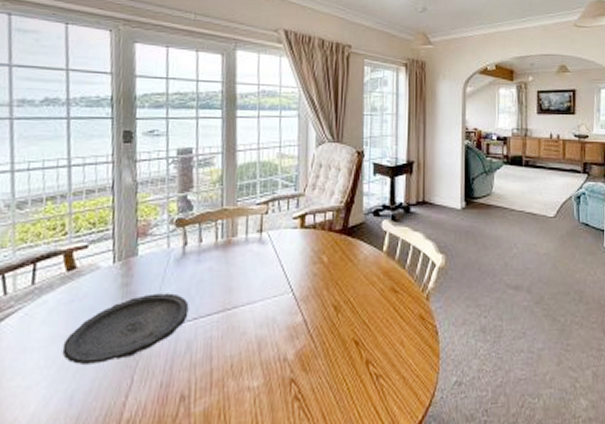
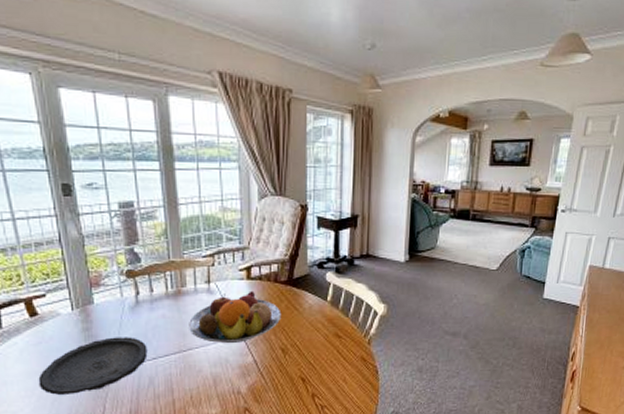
fruit bowl: none [236,240,335,301] -> present [189,290,282,344]

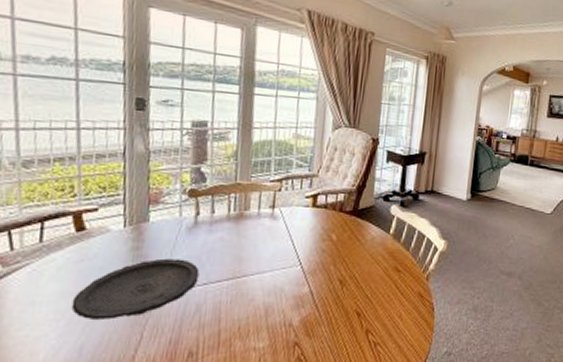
fruit bowl: present [189,290,282,344] -> none [246,218,344,273]

